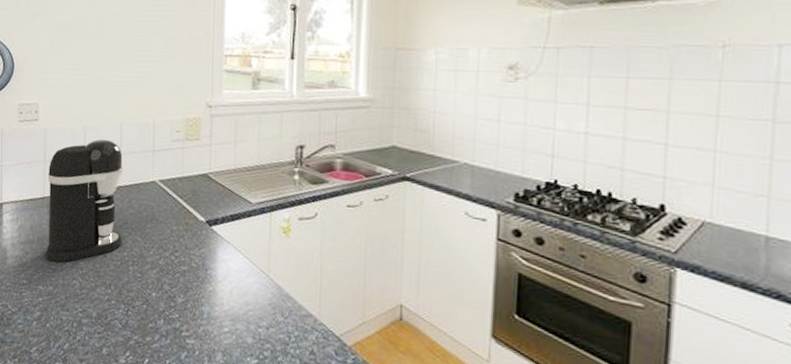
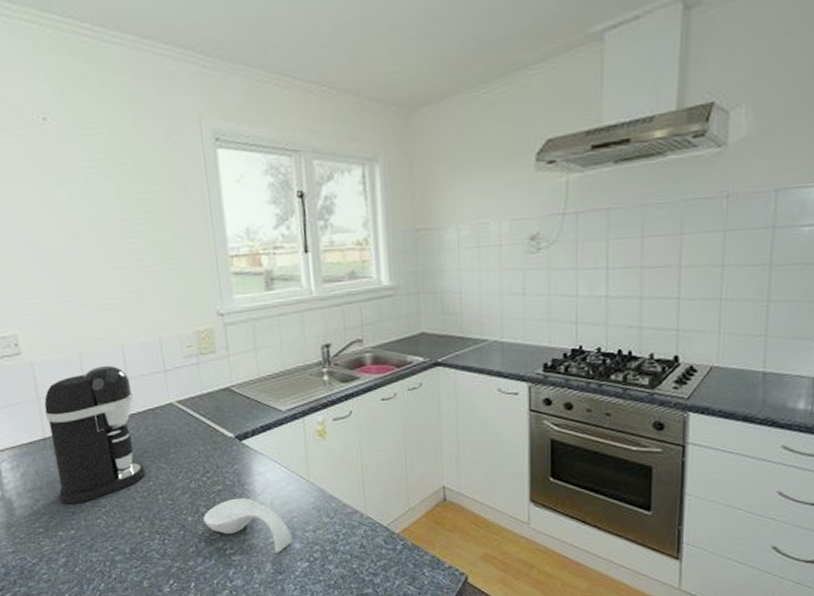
spoon rest: none [166,281,245,344] -> present [203,498,292,553]

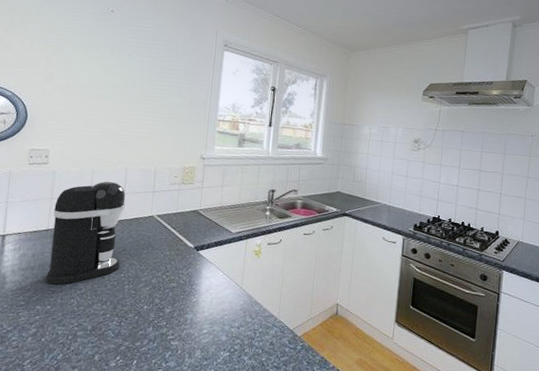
spoon rest: present [203,498,292,553] -> none [156,294,221,343]

